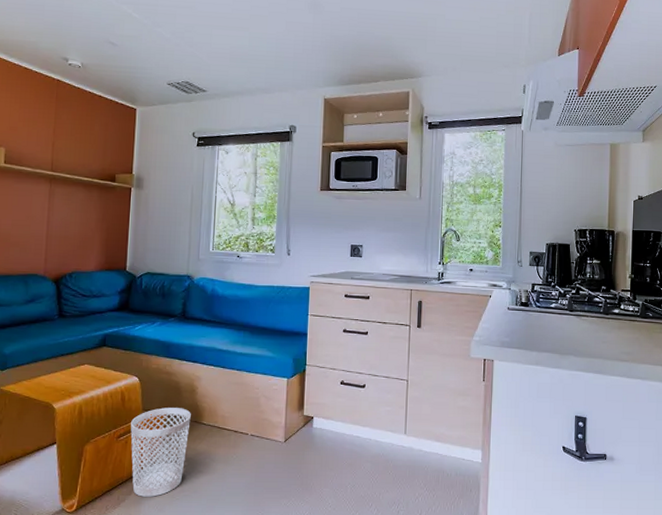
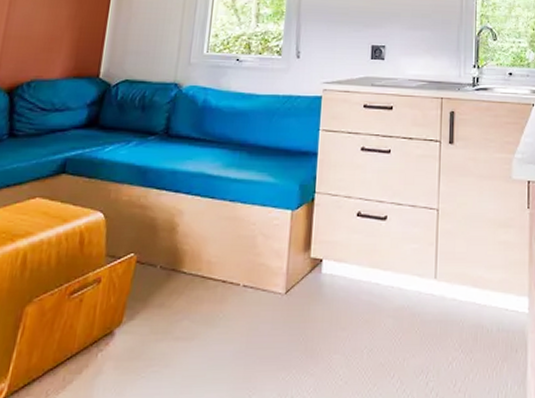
wastebasket: present [130,407,191,497] -> none [84,252,168,376]

